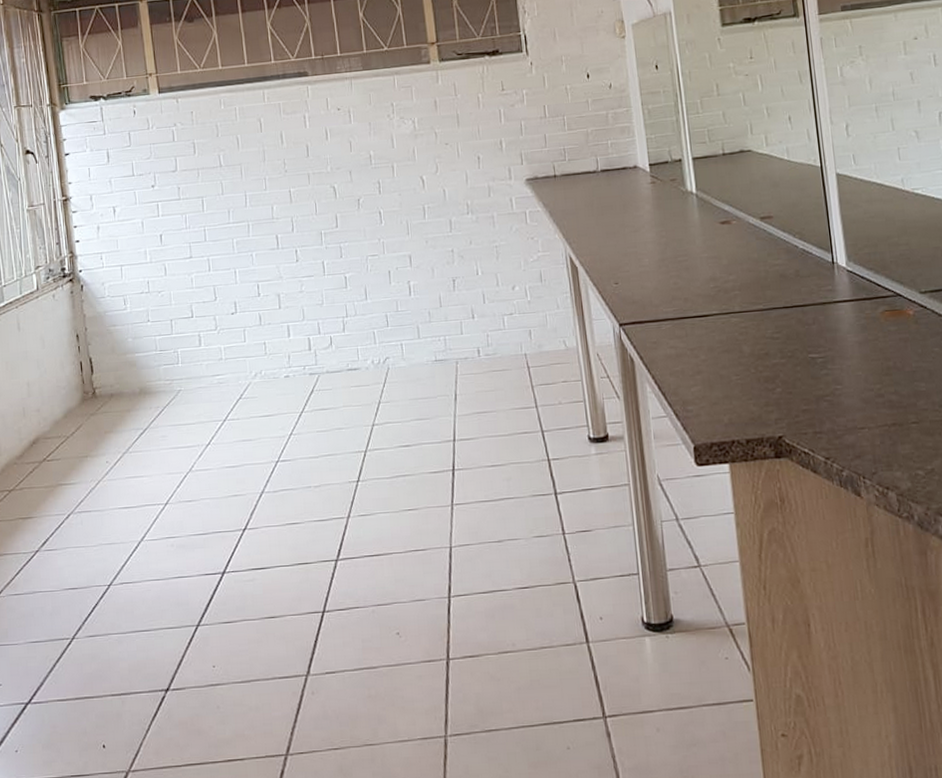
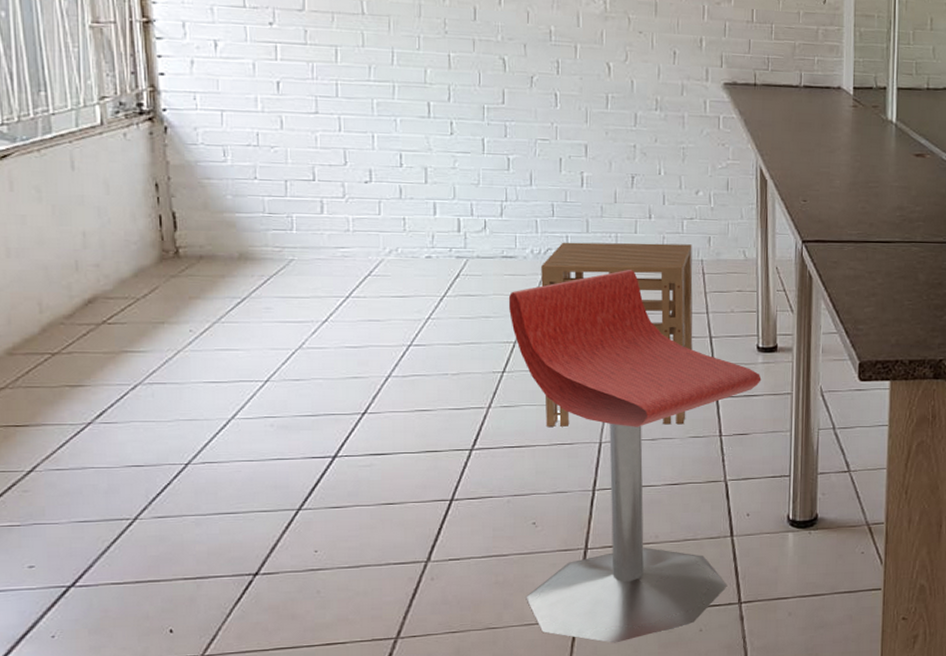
stool: none [356,369,597,762] -> present [508,269,762,643]
stool: none [382,339,528,533] -> present [541,242,693,427]

